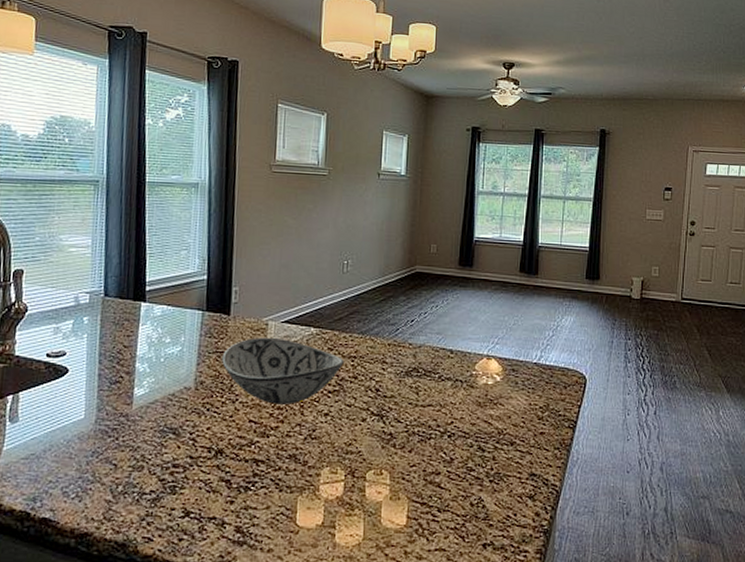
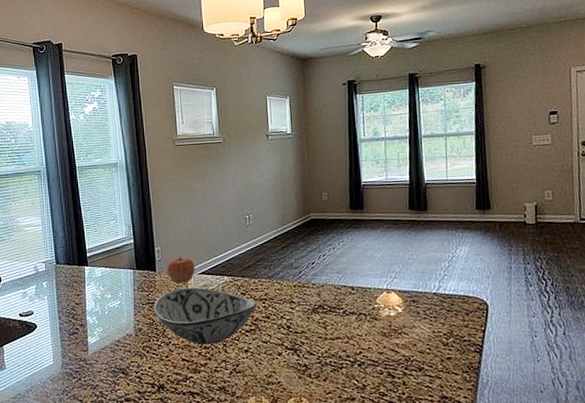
apple: none [243,301,278,331] -> present [166,257,195,283]

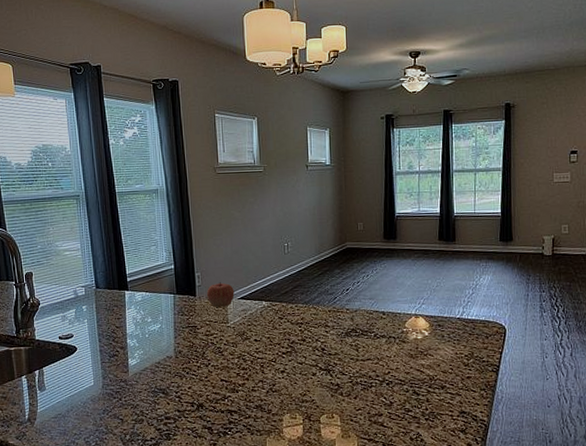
decorative bowl: present [154,288,257,344] -> none [194,312,293,366]

